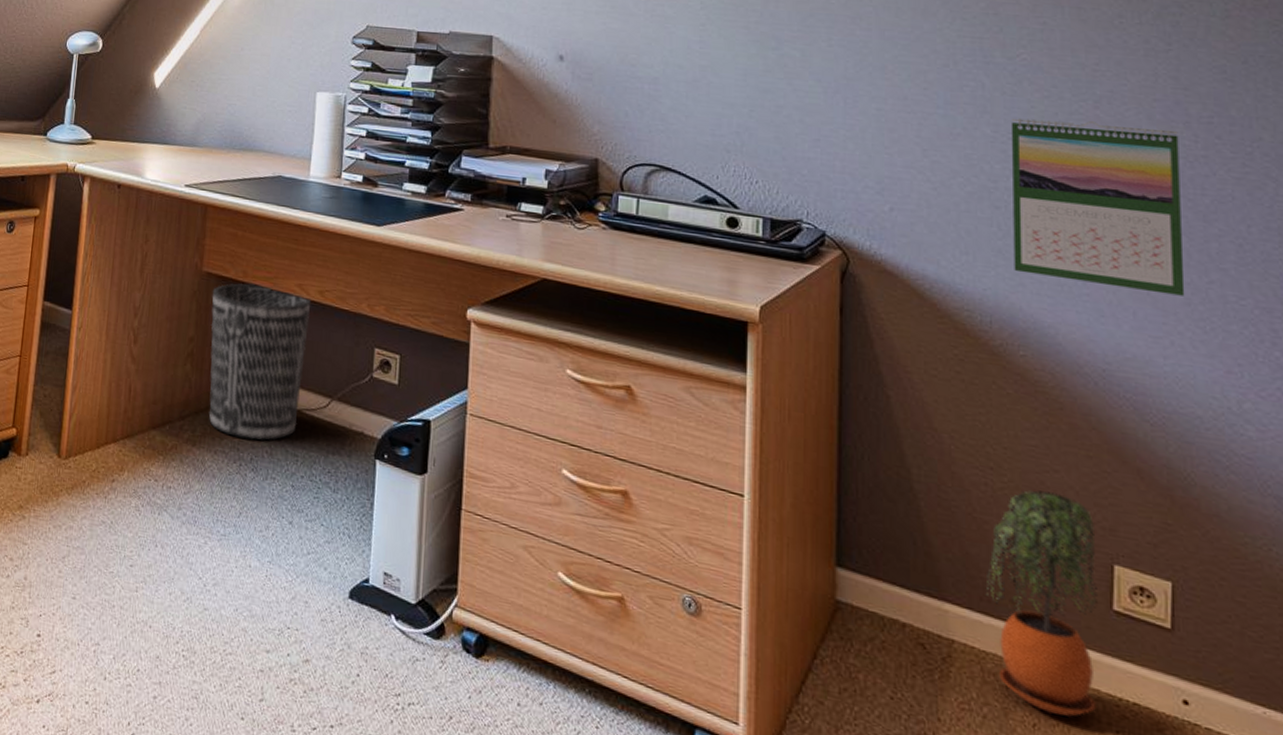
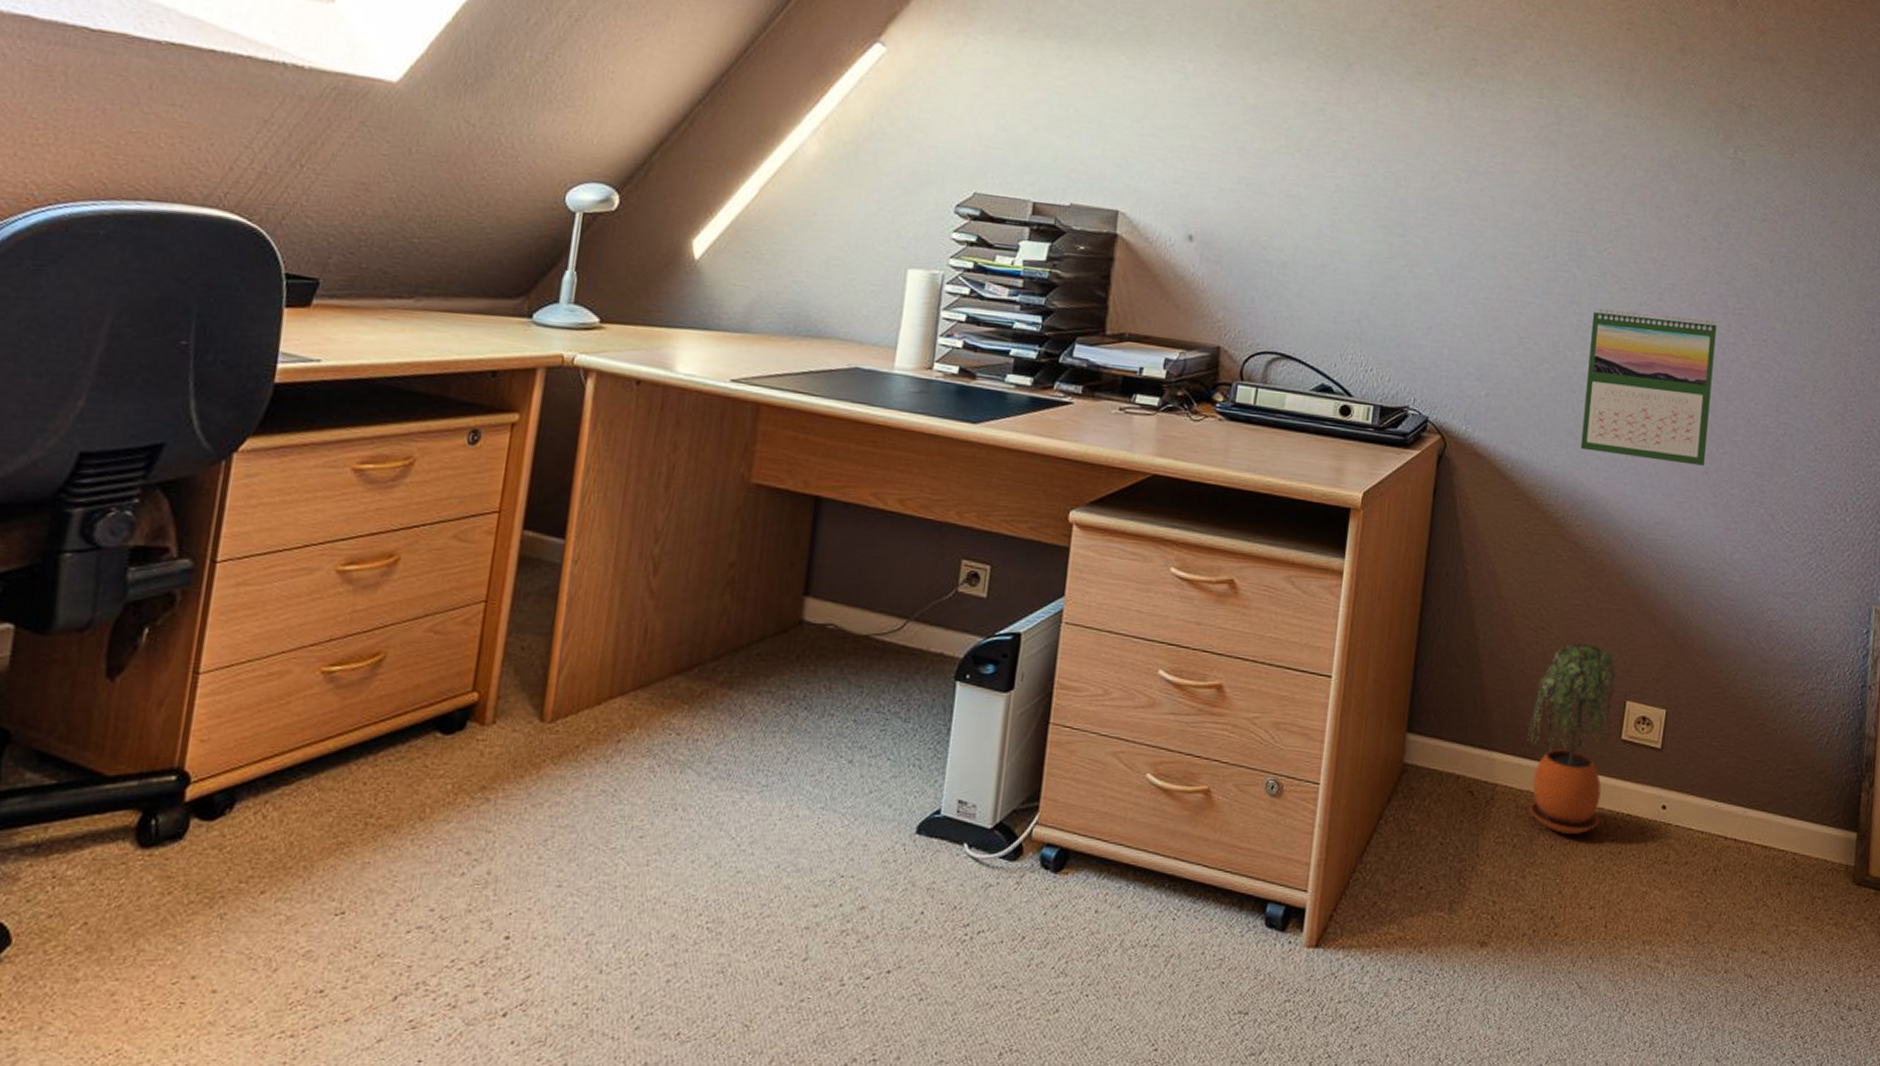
wastebasket: present [208,283,312,441] -> none [752,495,889,675]

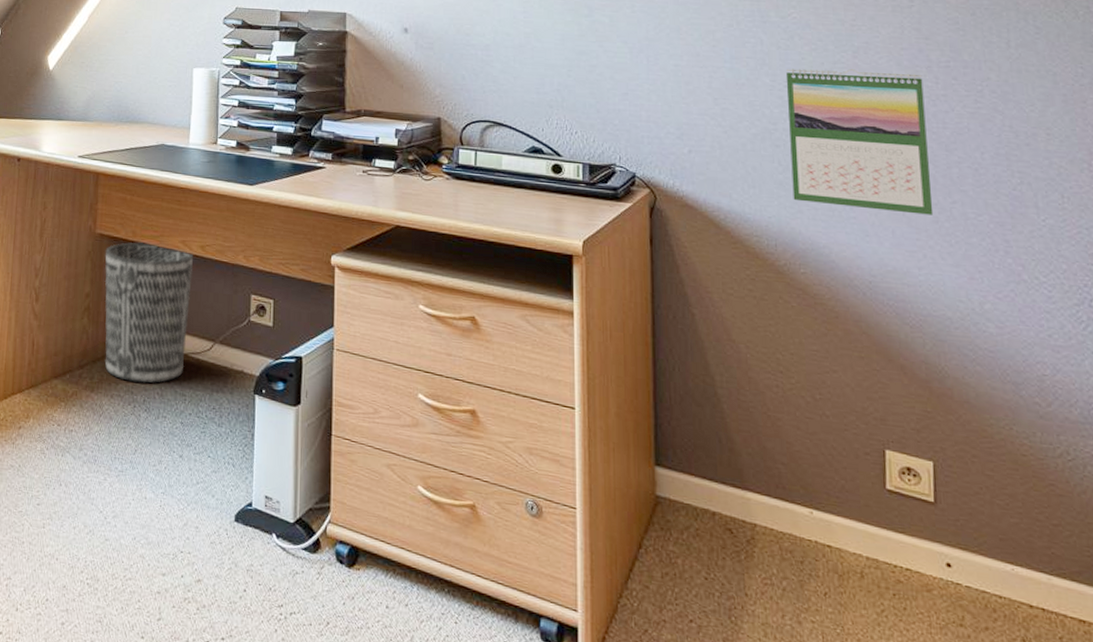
wastebasket: none [752,495,889,675] -> present [104,242,194,383]
potted plant: present [1526,644,1616,834] -> none [780,389,876,584]

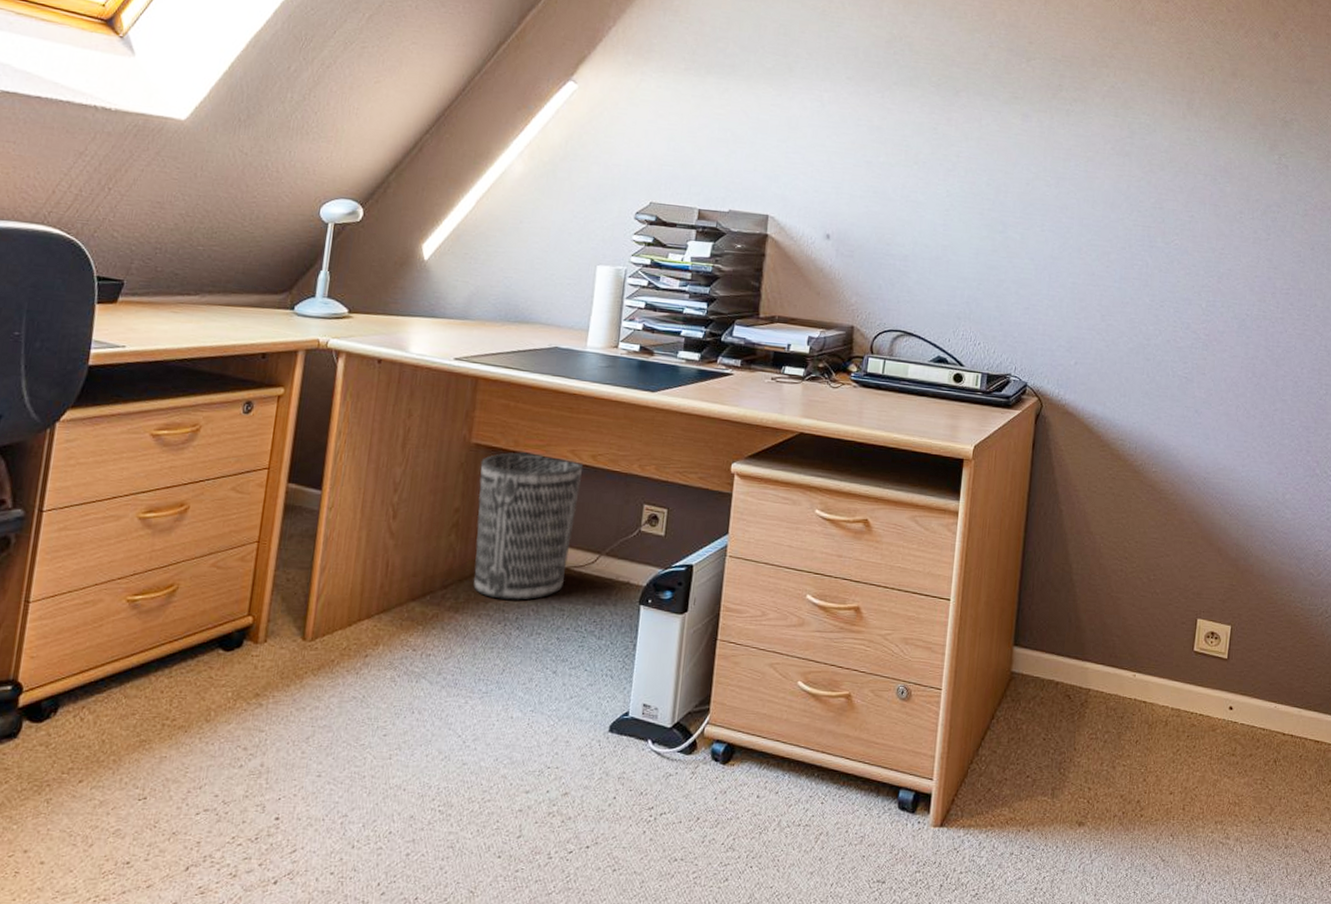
calendar: present [785,68,934,215] -> none [1155,290,1268,421]

